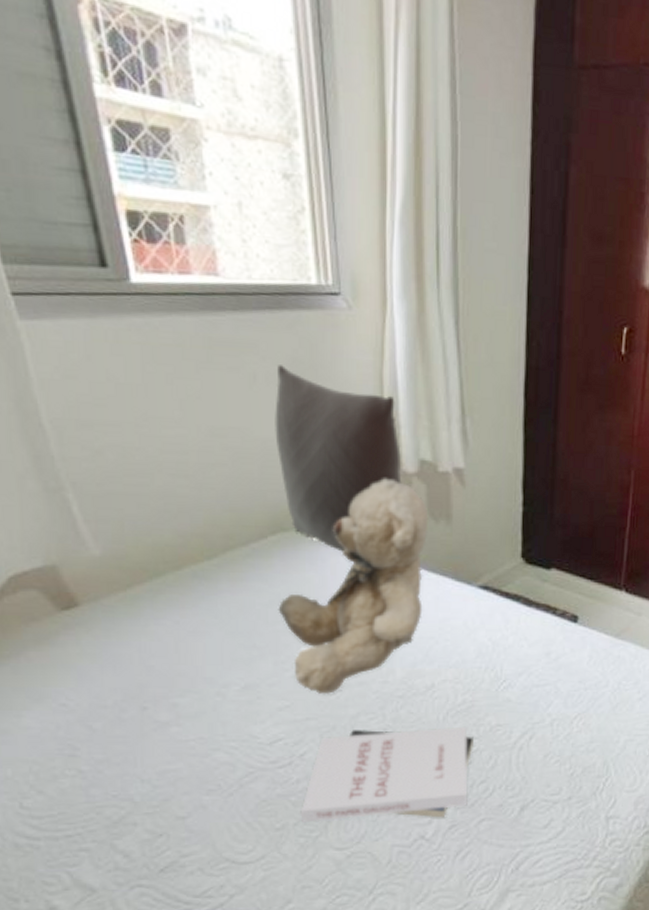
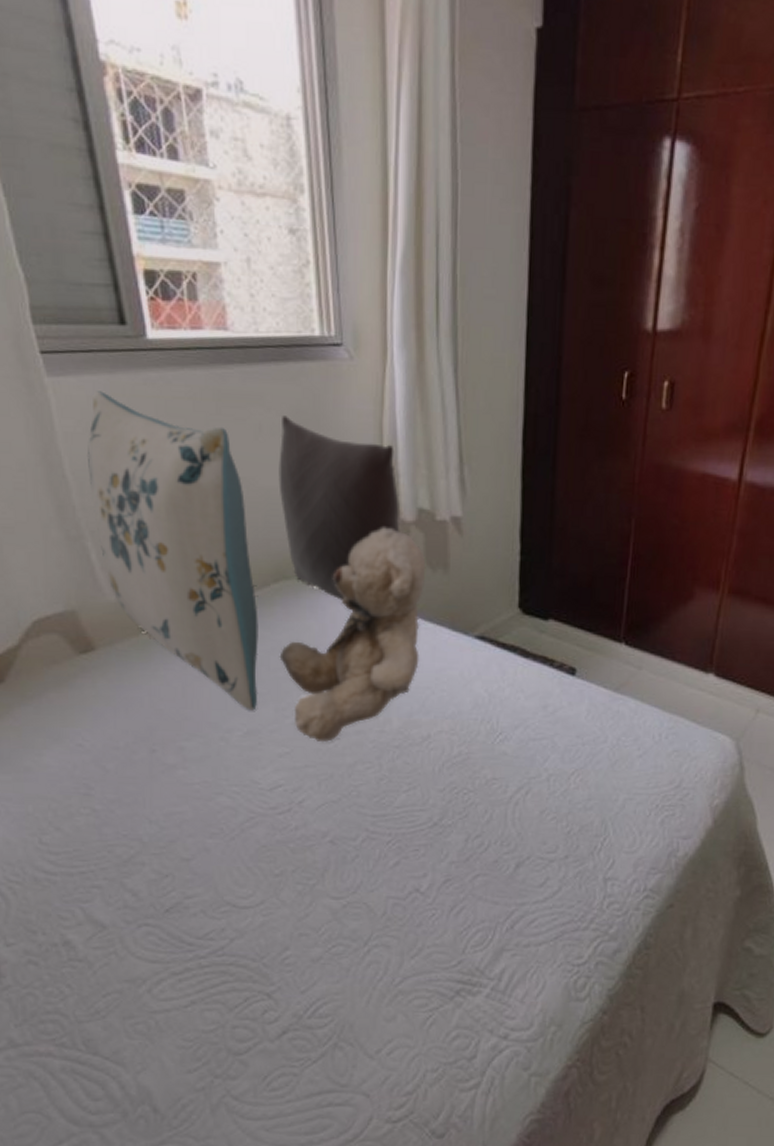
pillow: none [65,336,256,665] -> present [86,391,258,711]
books: present [300,726,474,823] -> none [298,778,469,872]

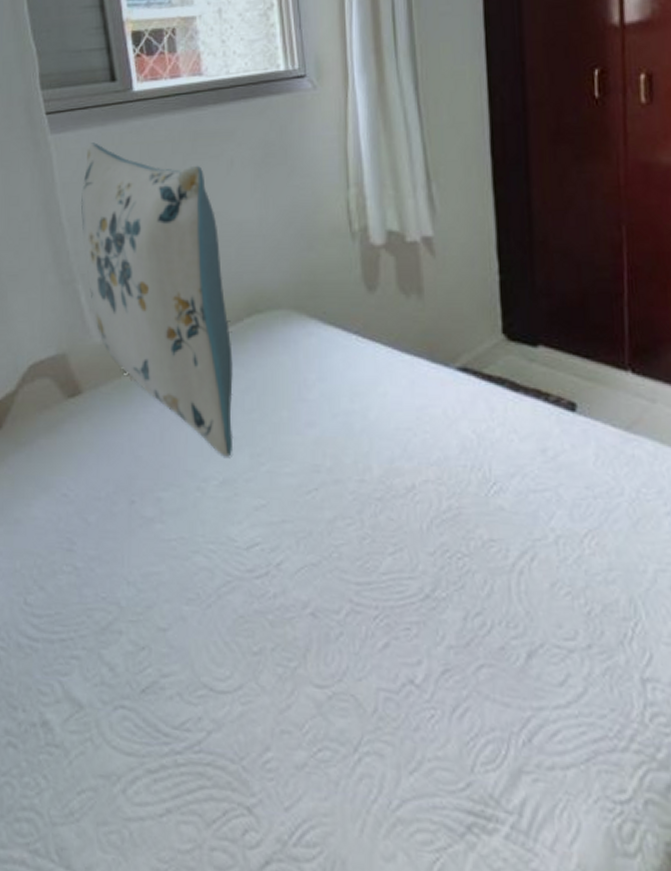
pillow: present [278,415,401,601] -> none [249,149,370,333]
teddy bear: present [279,527,426,743] -> none [253,252,399,494]

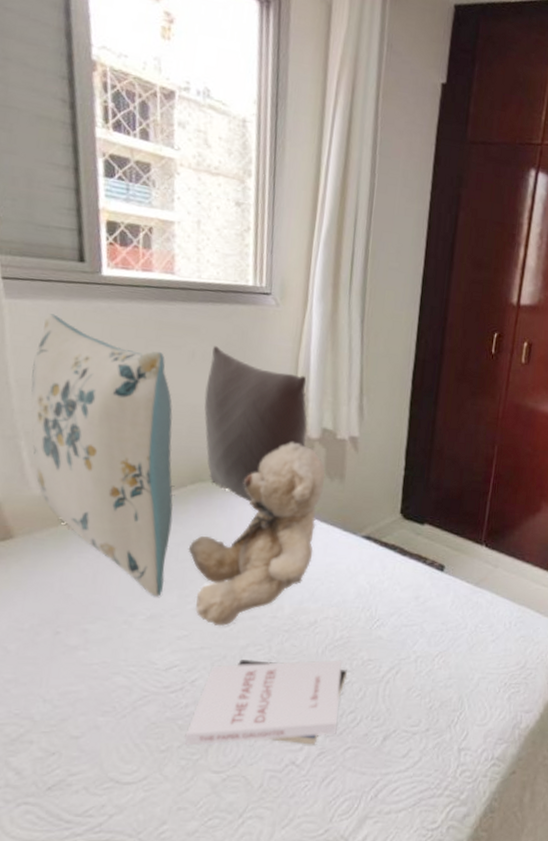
pillow: none [249,149,370,333] -> present [204,346,308,502]
teddy bear: none [253,252,399,494] -> present [188,442,326,627]
books: none [278,537,464,659] -> present [185,660,347,746]

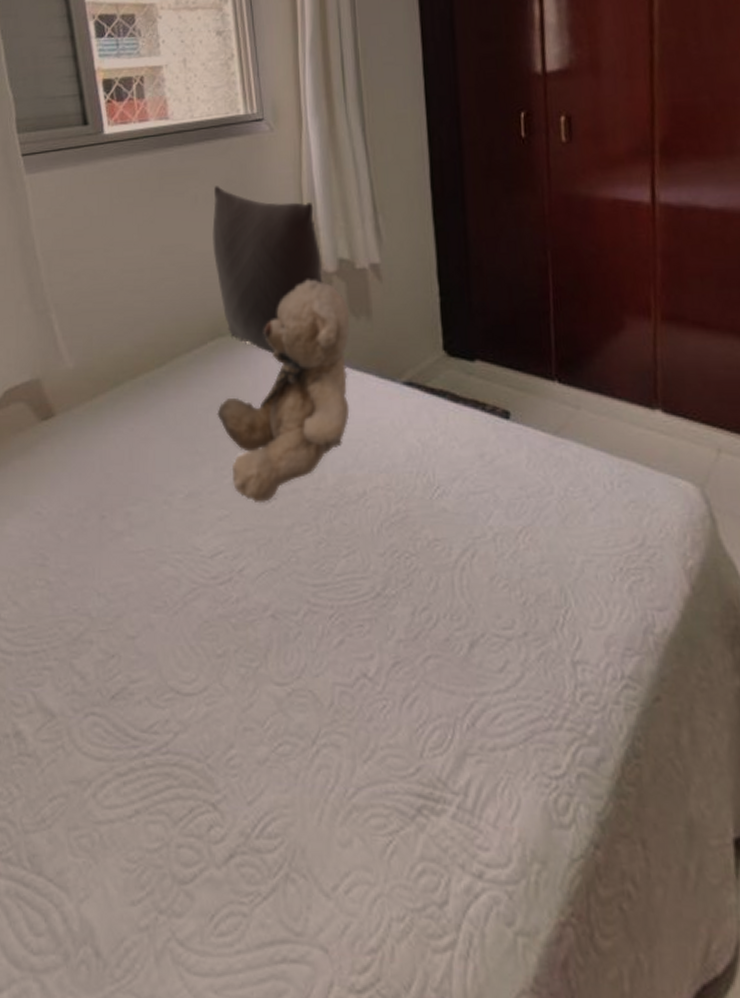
pillow: present [30,313,173,597] -> none [54,181,198,471]
books: present [185,660,347,746] -> none [240,540,412,652]

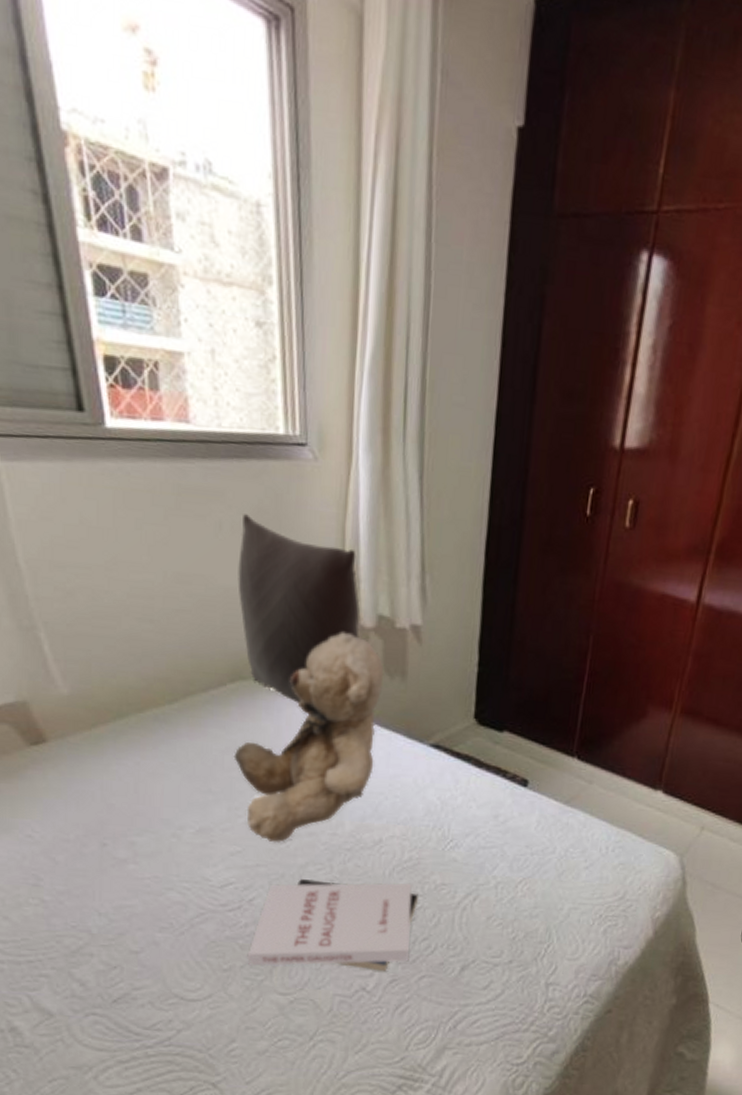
books: none [240,540,412,652] -> present [247,879,418,972]

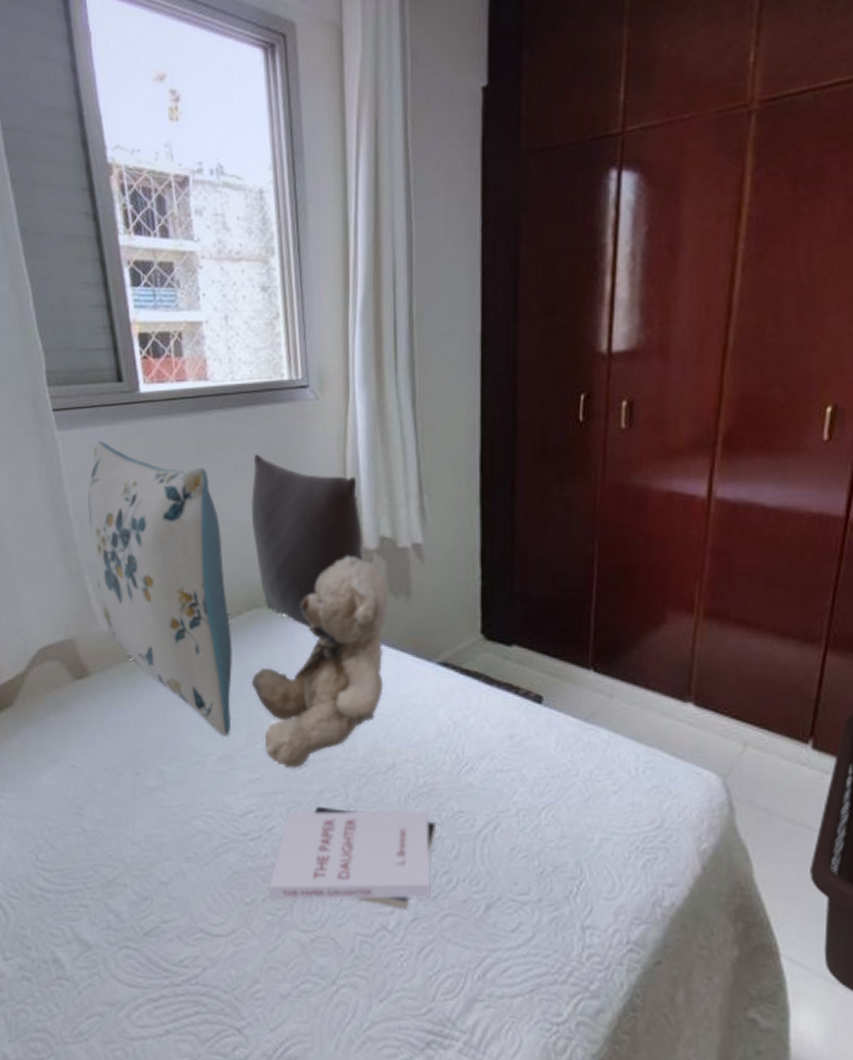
pillow: none [40,478,214,809] -> present [87,441,232,736]

